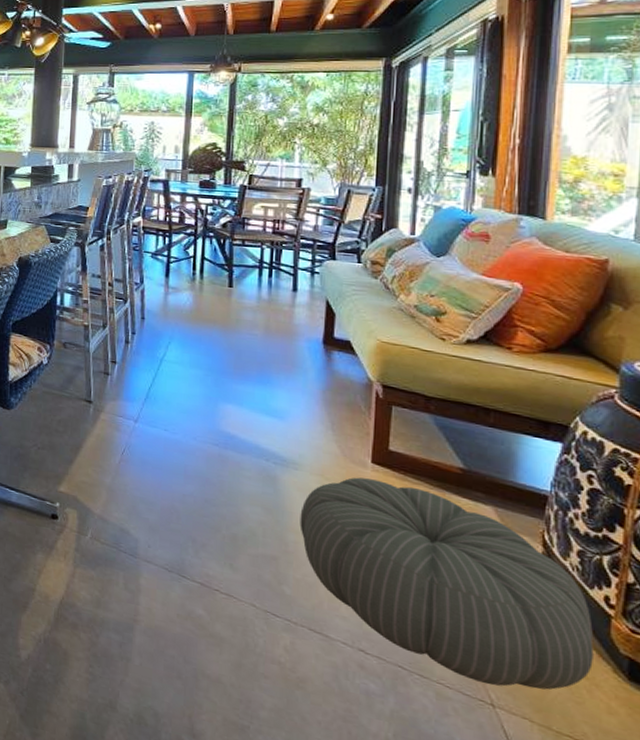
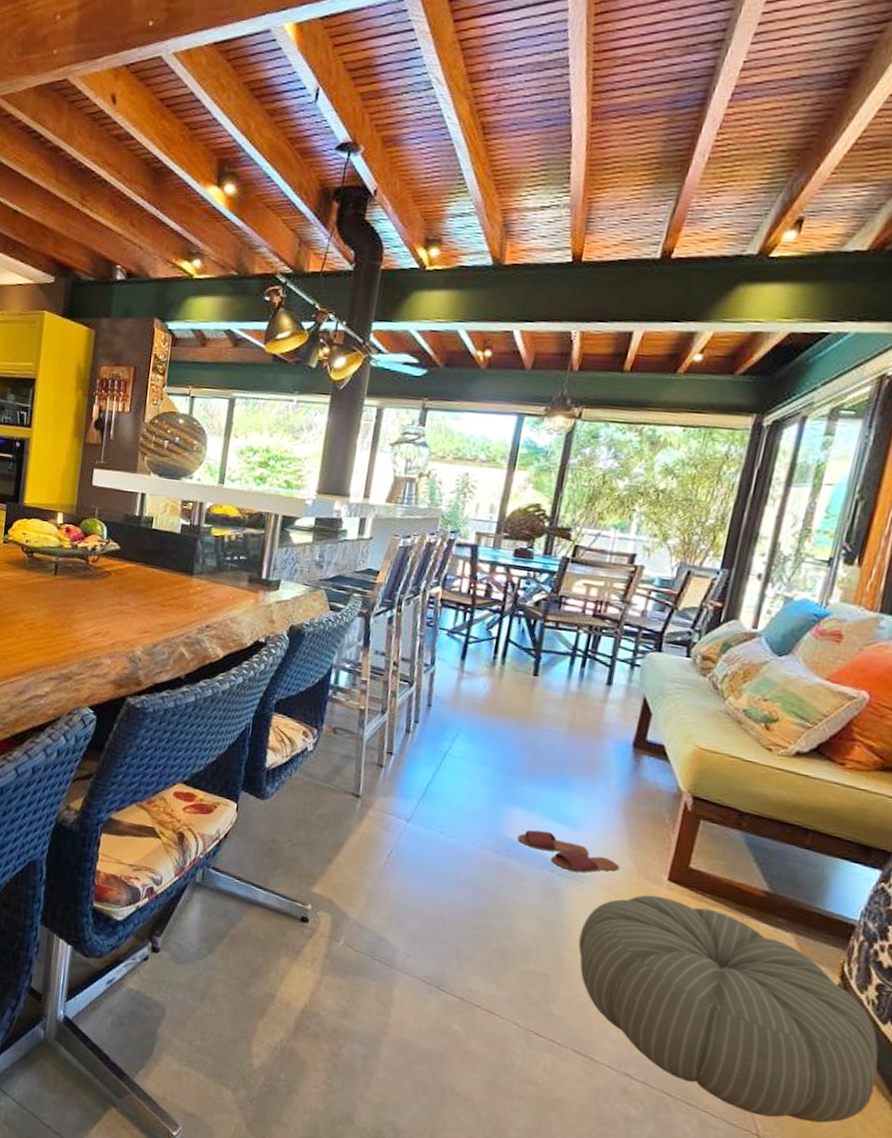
slippers: none [233,423,327,460] -> present [517,829,620,873]

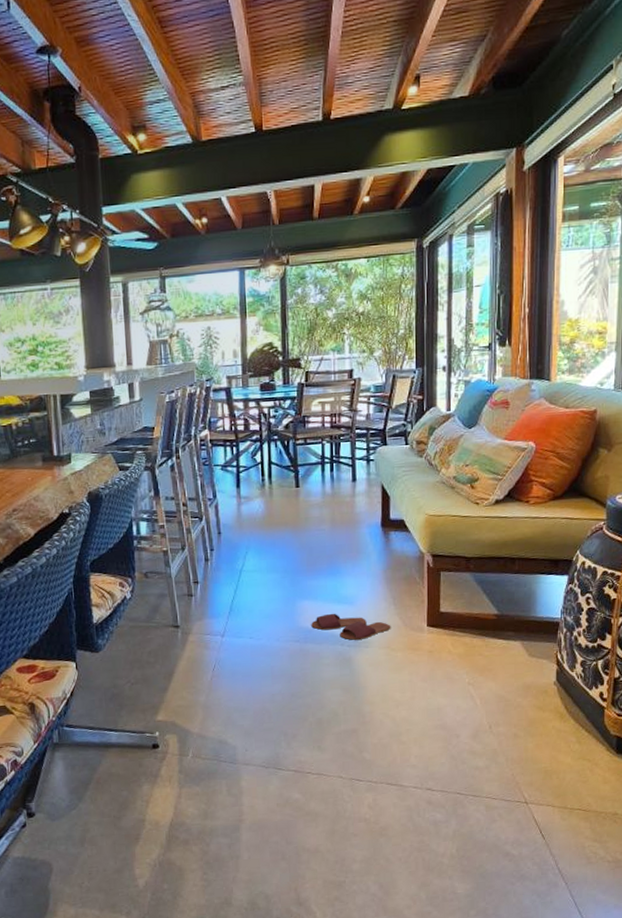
pouf: present [578,894,879,1123] -> none [373,640,593,788]

